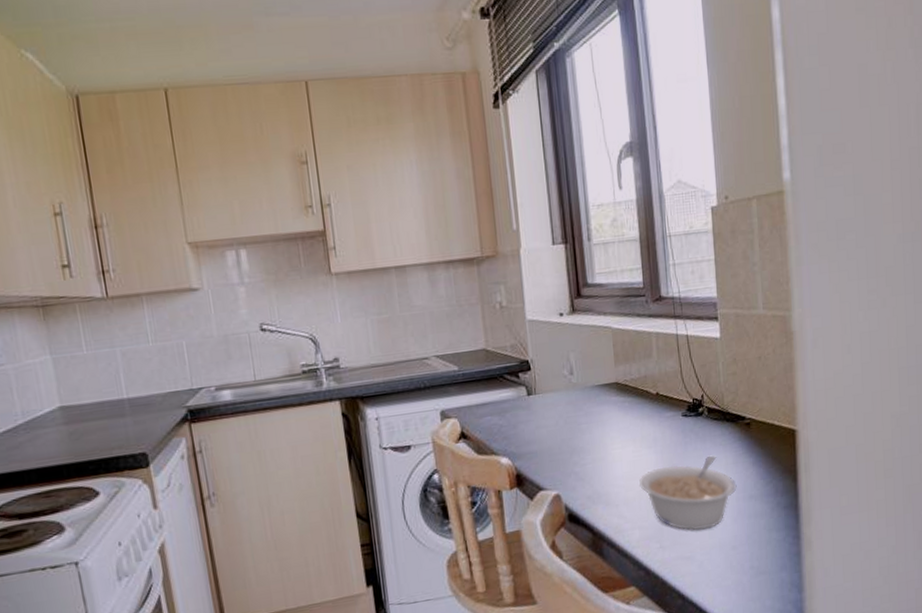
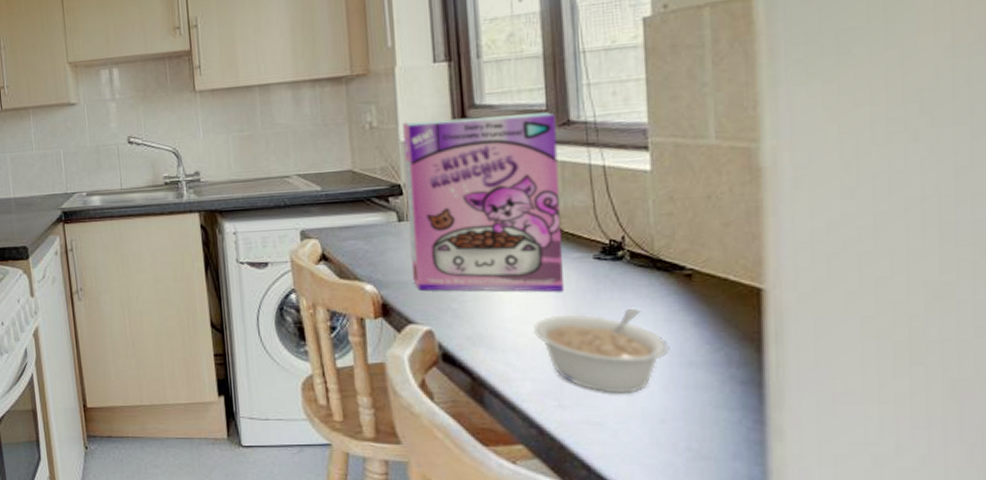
cereal box: none [528,289,661,459] -> present [403,112,564,292]

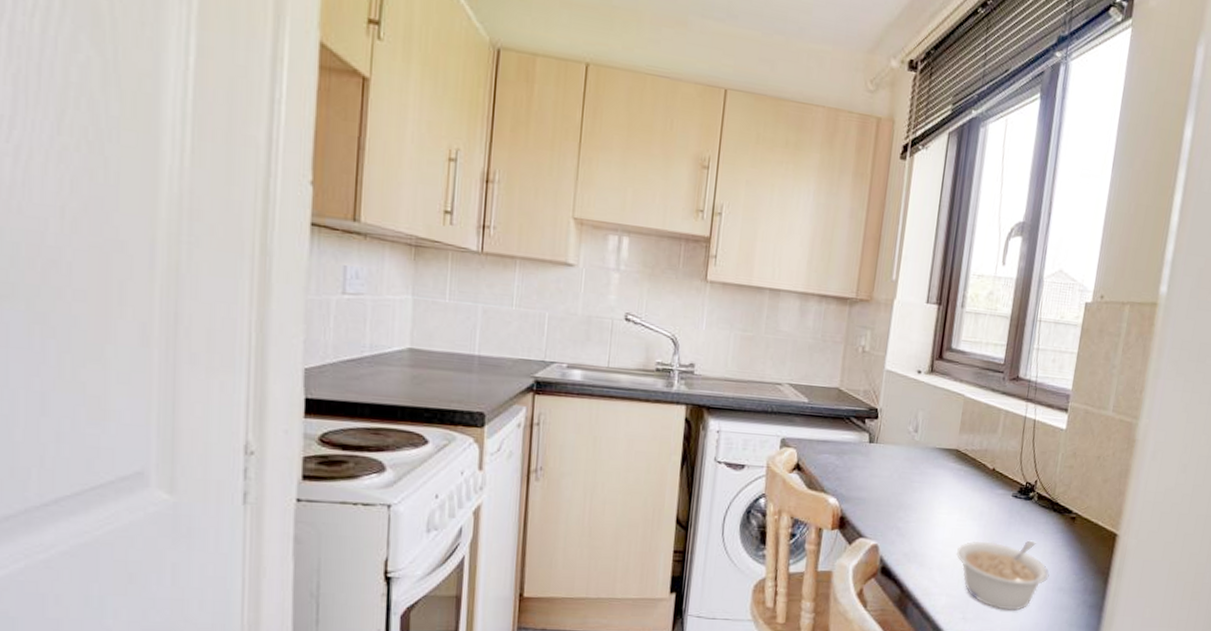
cereal box: present [403,112,564,292] -> none [870,353,1009,521]

